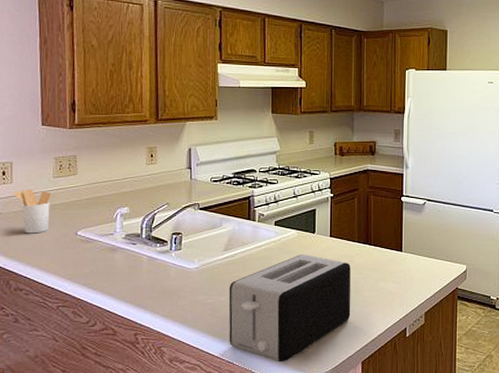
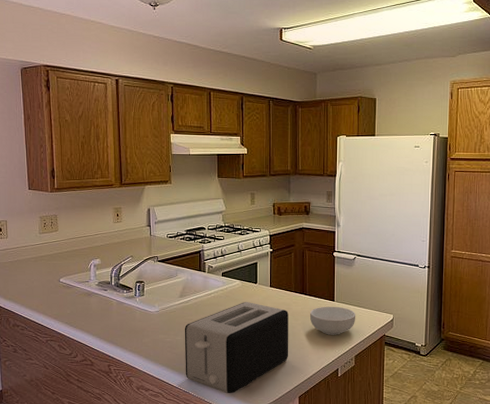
utensil holder: present [13,189,52,234] -> none [8,243,39,280]
cereal bowl: none [374,257,426,290] -> present [309,306,356,335]

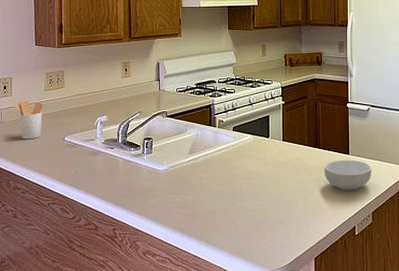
utensil holder: none [8,243,39,280] -> present [12,100,44,140]
toaster: present [184,302,289,394] -> none [193,157,303,257]

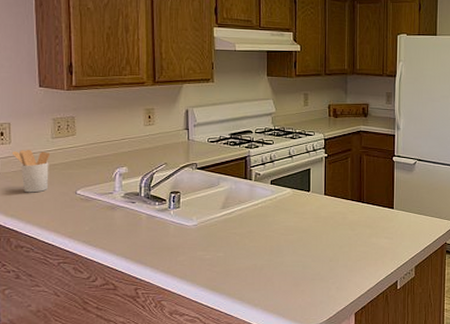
cereal bowl: present [324,160,372,191] -> none [367,214,417,245]

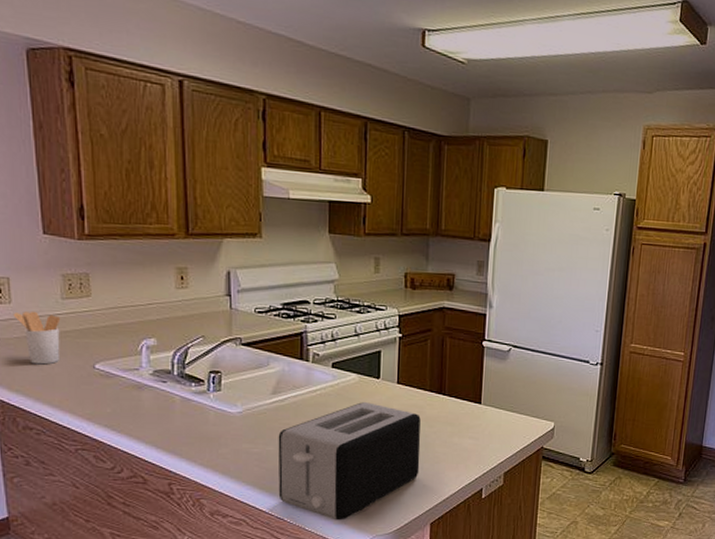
toaster: none [226,212,345,314] -> present [278,402,421,521]

